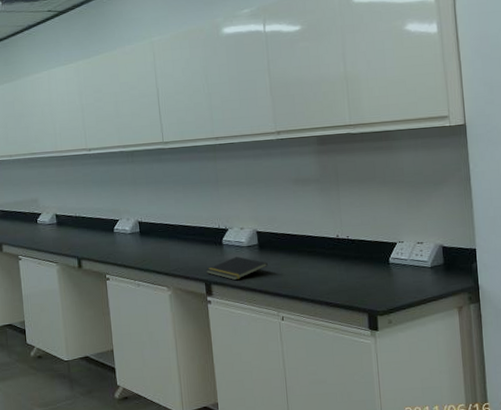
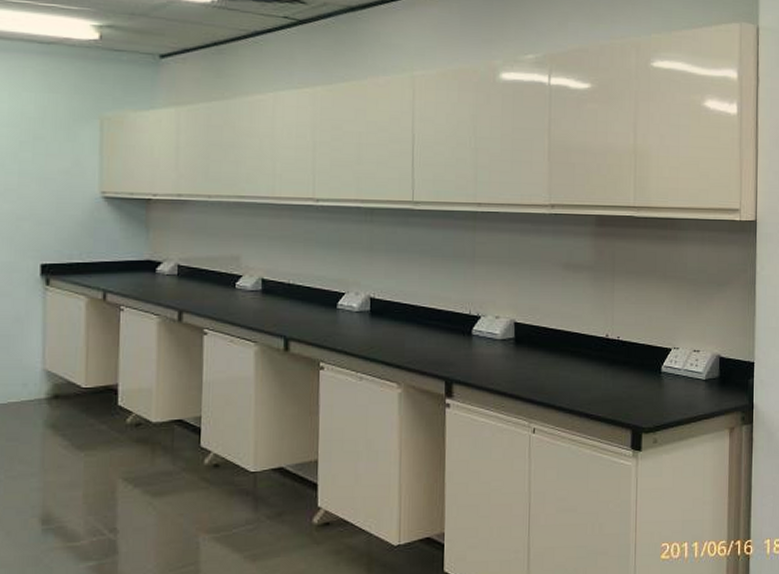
notepad: present [206,257,268,281] -> none [448,352,523,381]

